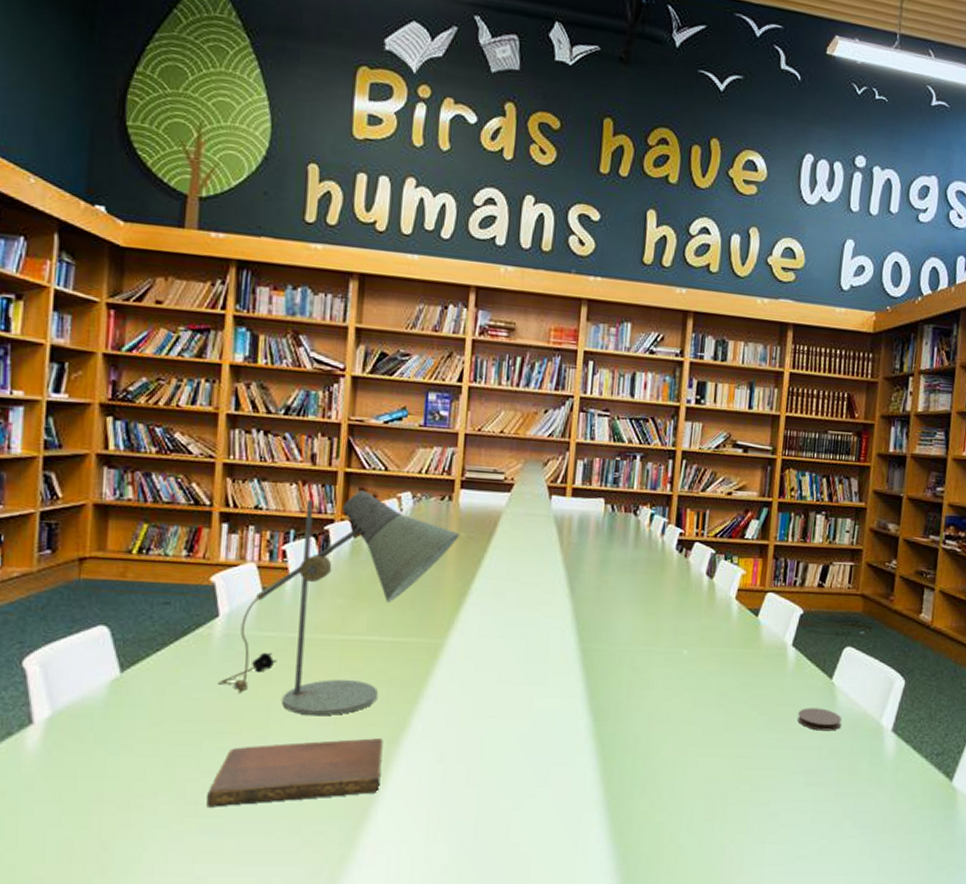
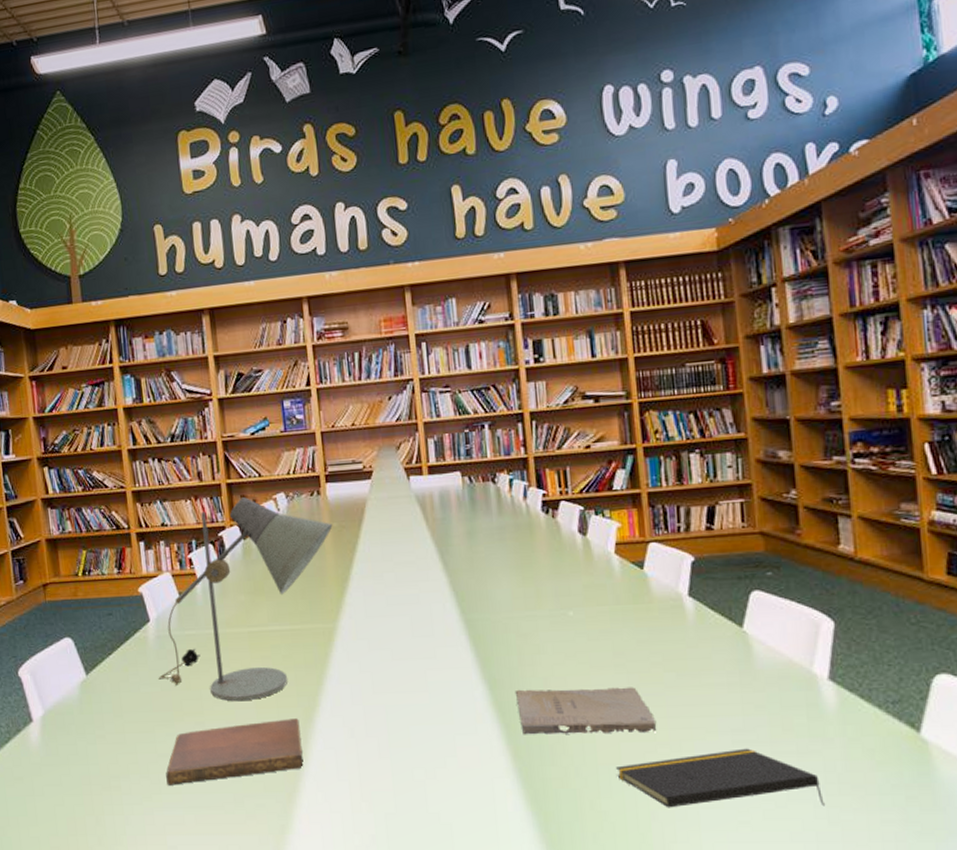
book: none [618,722,744,772] -> present [514,687,657,735]
notepad: none [699,789,869,844] -> present [616,748,825,808]
coaster: present [797,708,842,731] -> none [710,660,763,685]

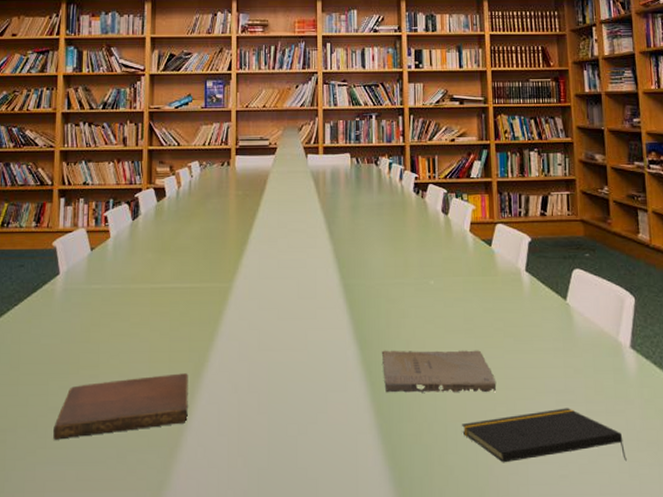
desk lamp: present [159,497,333,702] -> none [61,163,238,356]

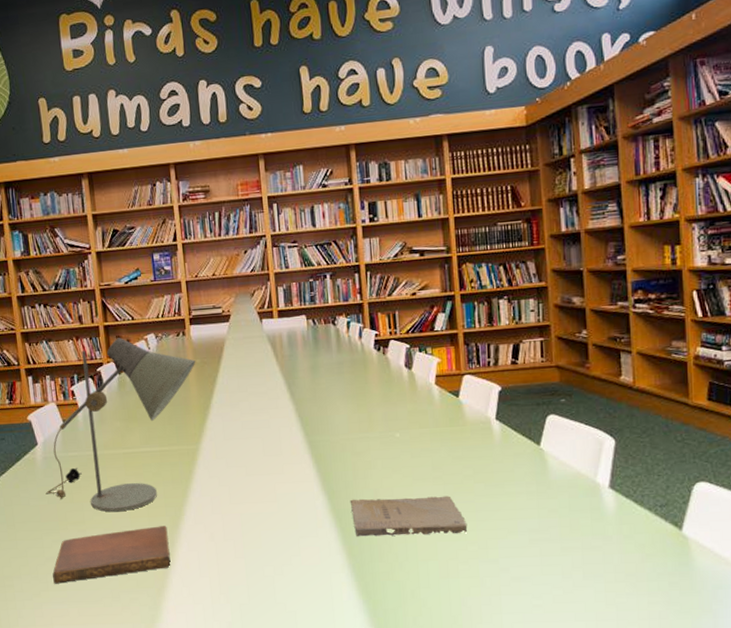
desk lamp: none [61,163,238,356] -> present [46,338,196,512]
notepad: present [462,408,627,463] -> none [433,545,603,595]

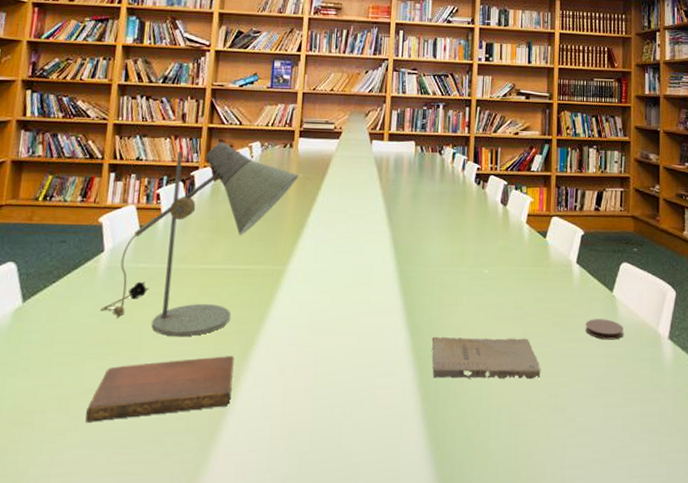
coaster: none [512,472,556,493] -> present [585,319,623,340]

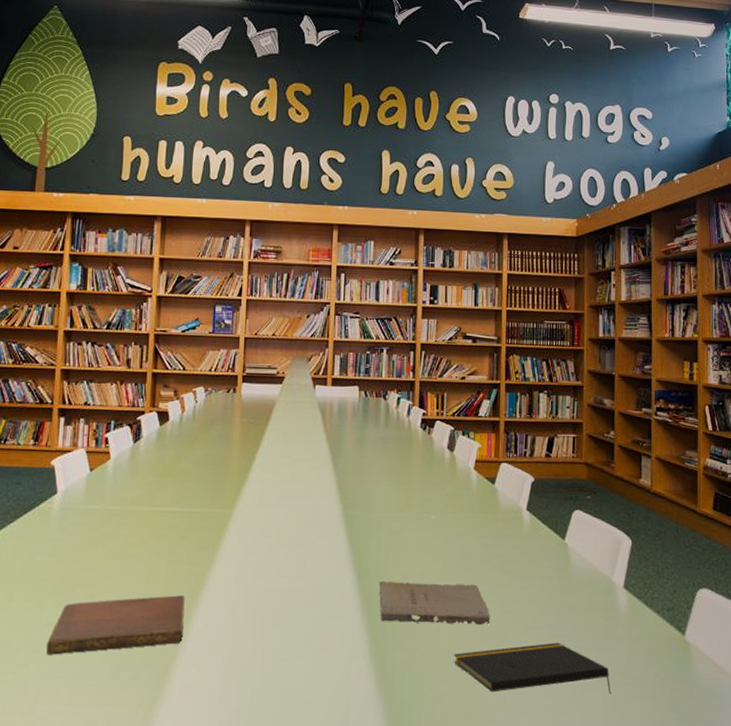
desk lamp: present [101,142,299,337] -> none [57,387,243,576]
notepad: none [505,395,657,448] -> present [454,642,611,695]
coaster: present [585,319,623,340] -> none [536,566,576,588]

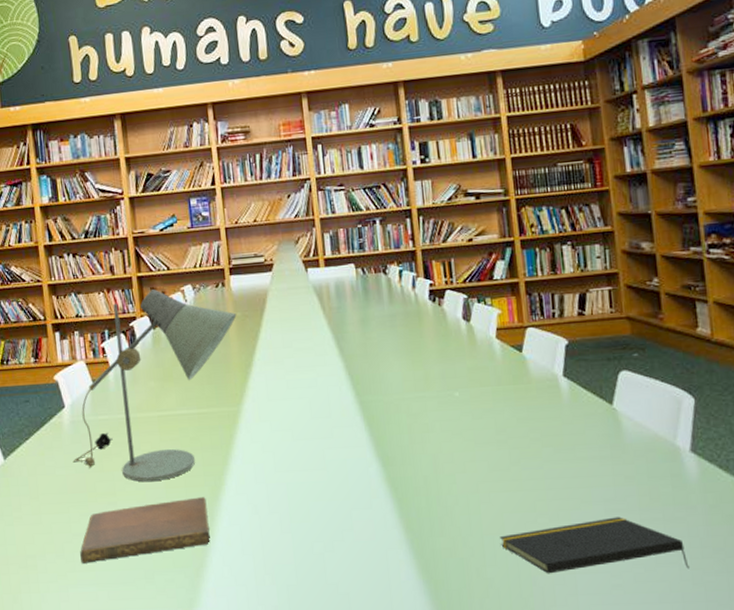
desk lamp: none [57,387,243,576] -> present [74,289,237,482]
book: present [379,580,491,626] -> none [406,461,536,508]

